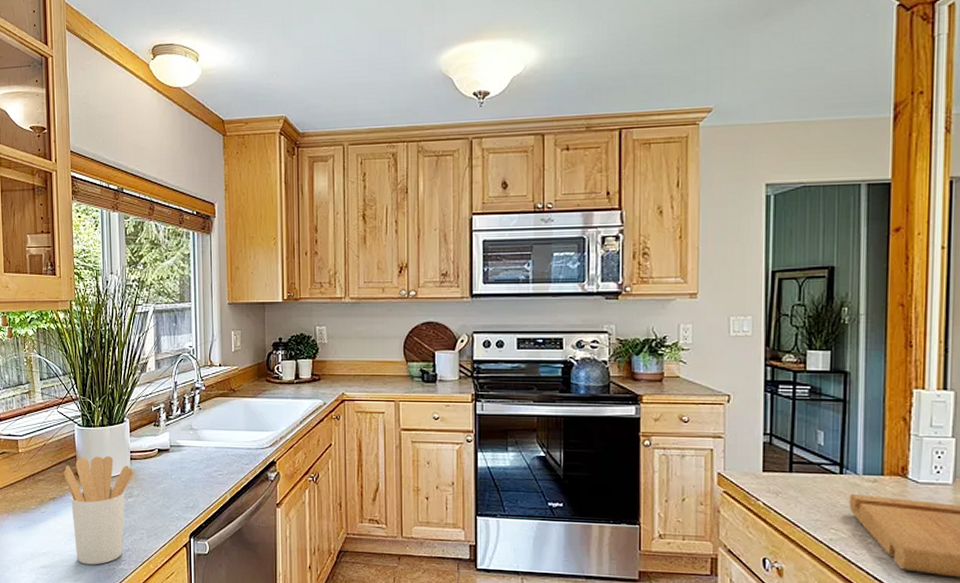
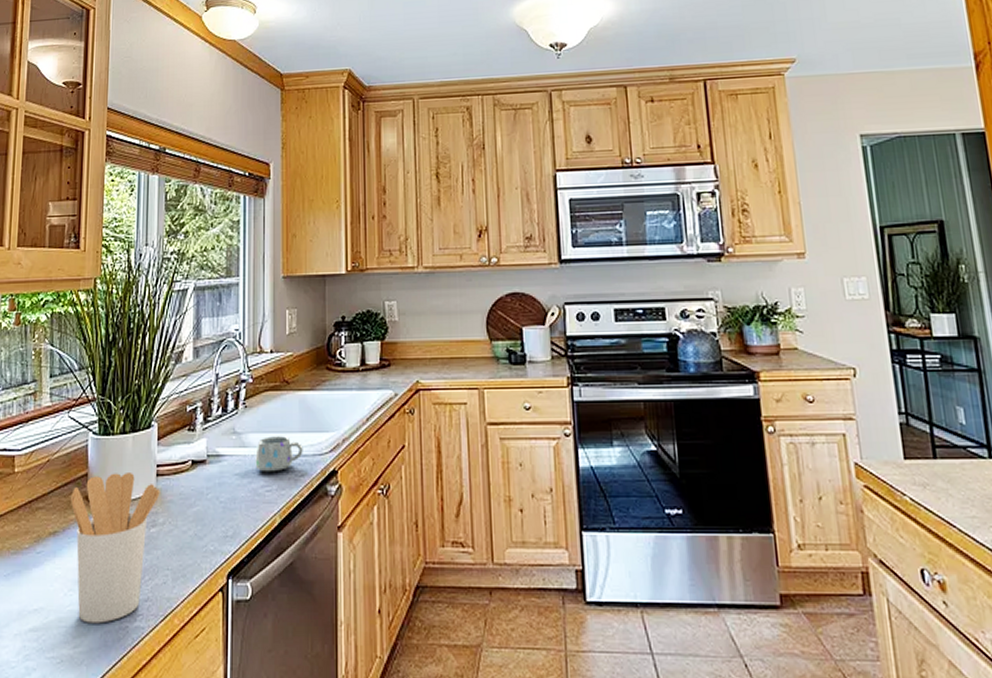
mug: none [209,433,248,461] -> present [255,436,303,472]

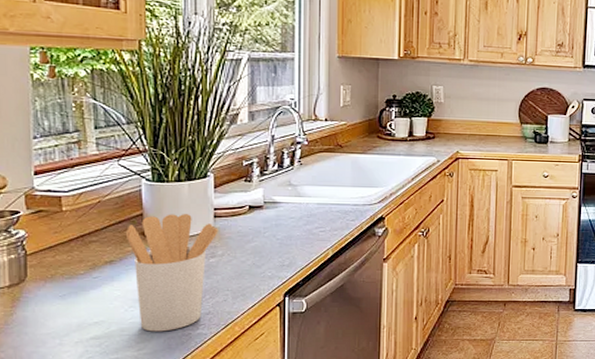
mug: present [255,436,303,472] -> none [310,189,355,217]

